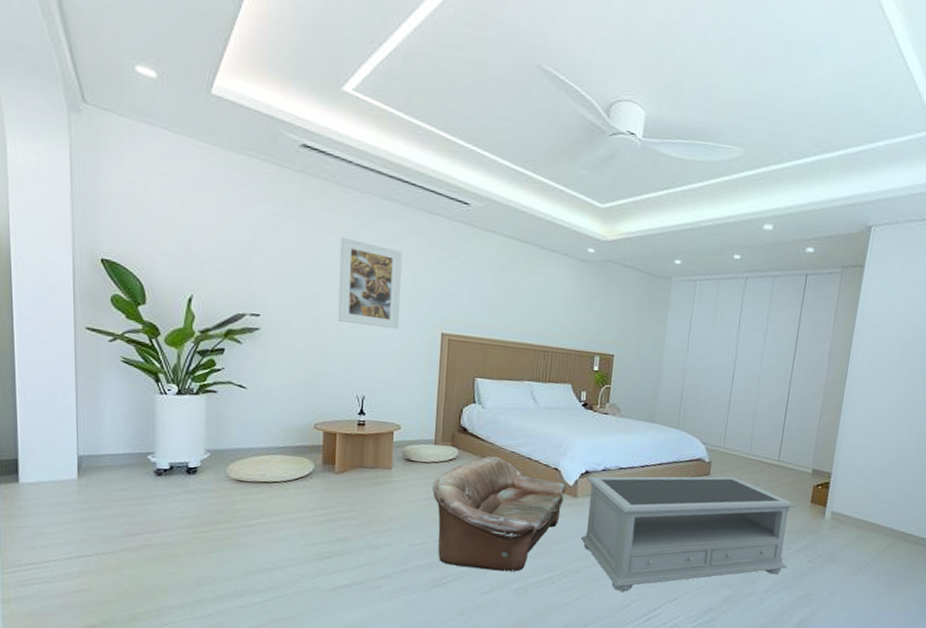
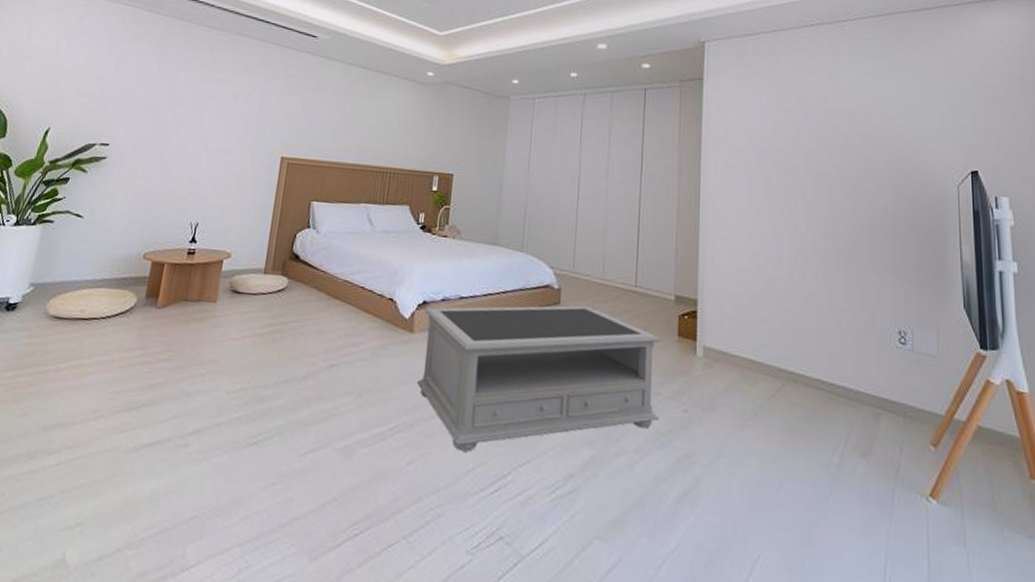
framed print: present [337,236,402,330] -> none [183,70,251,155]
loveseat: present [432,456,566,572] -> none [256,285,401,426]

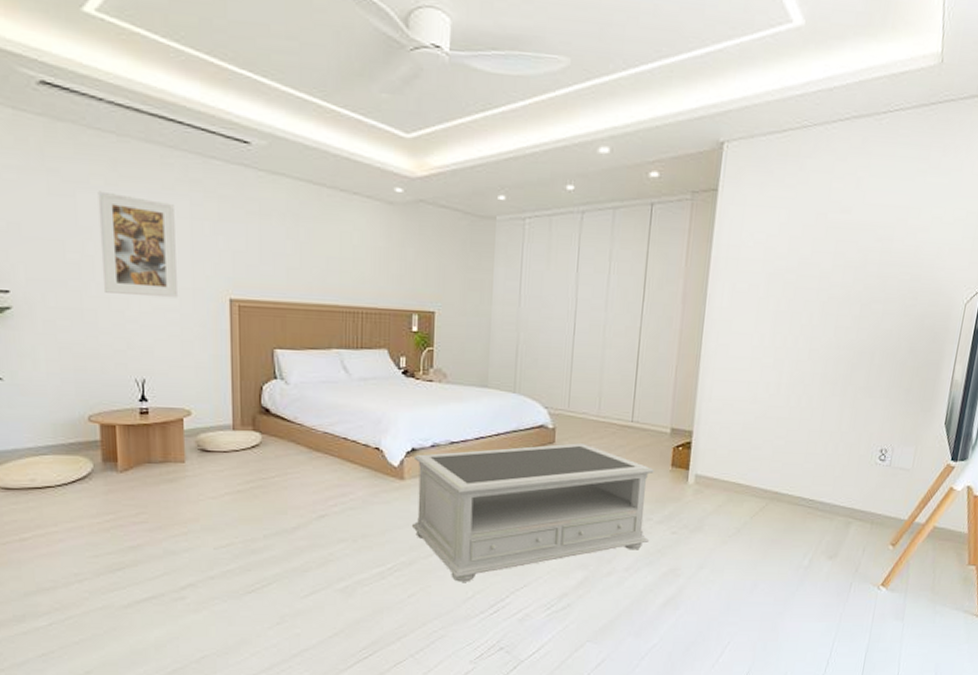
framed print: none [183,70,251,155] -> present [97,191,179,298]

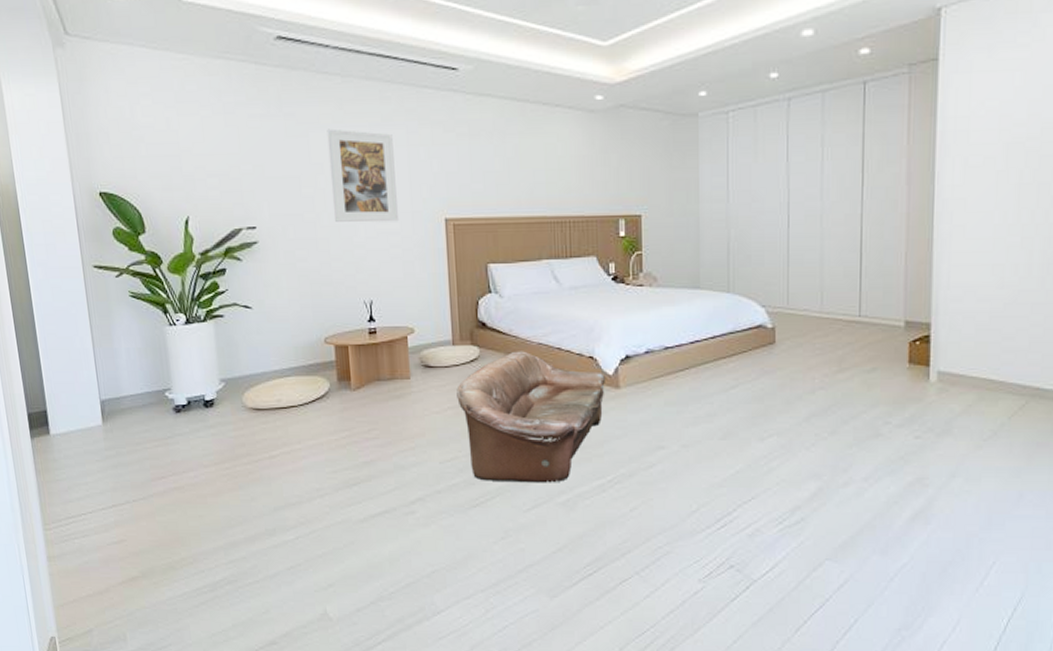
loveseat: none [235,439,390,570] -> present [456,351,605,483]
coffee table: present [411,443,654,582] -> none [628,343,890,495]

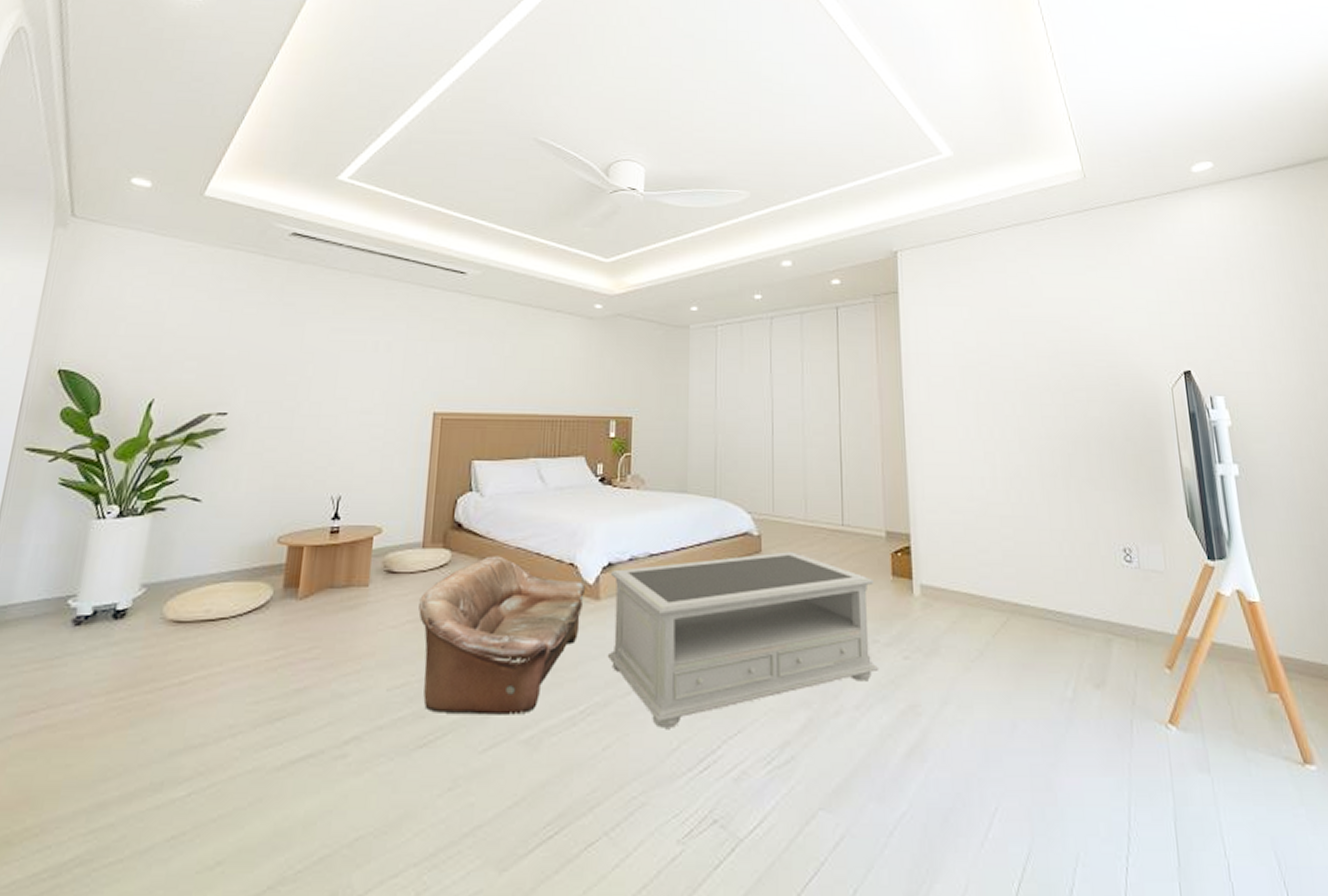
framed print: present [327,128,400,223] -> none [316,319,392,414]
coffee table: none [628,343,890,495] -> present [607,552,880,728]

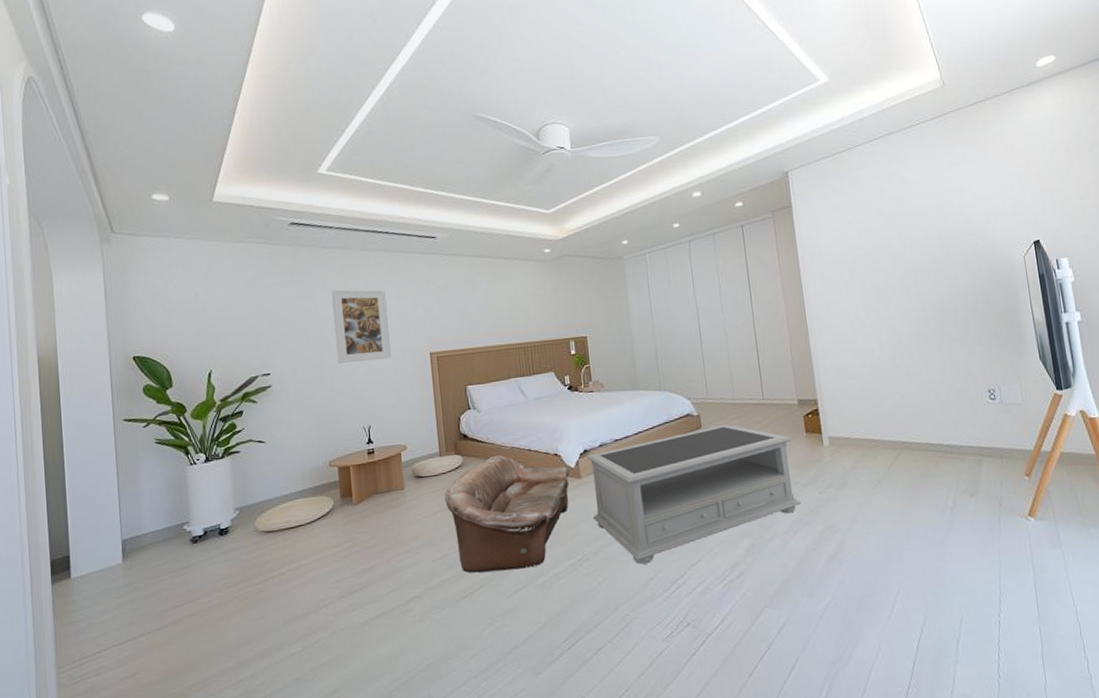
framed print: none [316,319,392,414] -> present [331,289,392,363]

